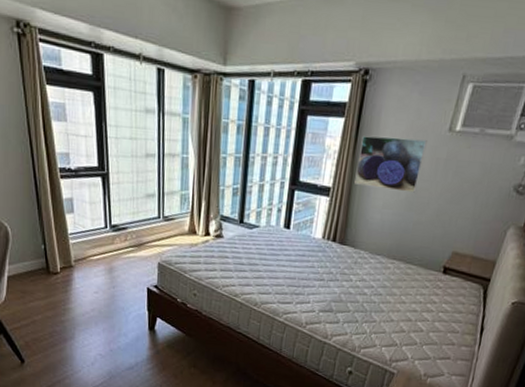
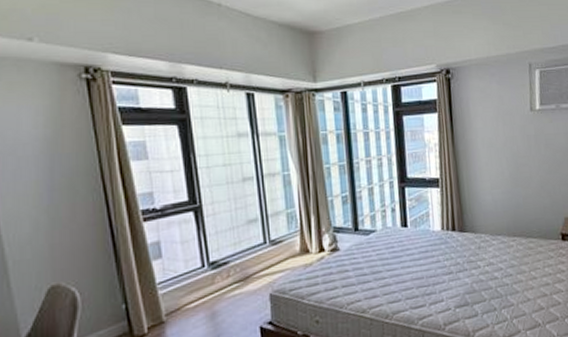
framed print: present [354,136,427,193] -> none [457,121,518,172]

